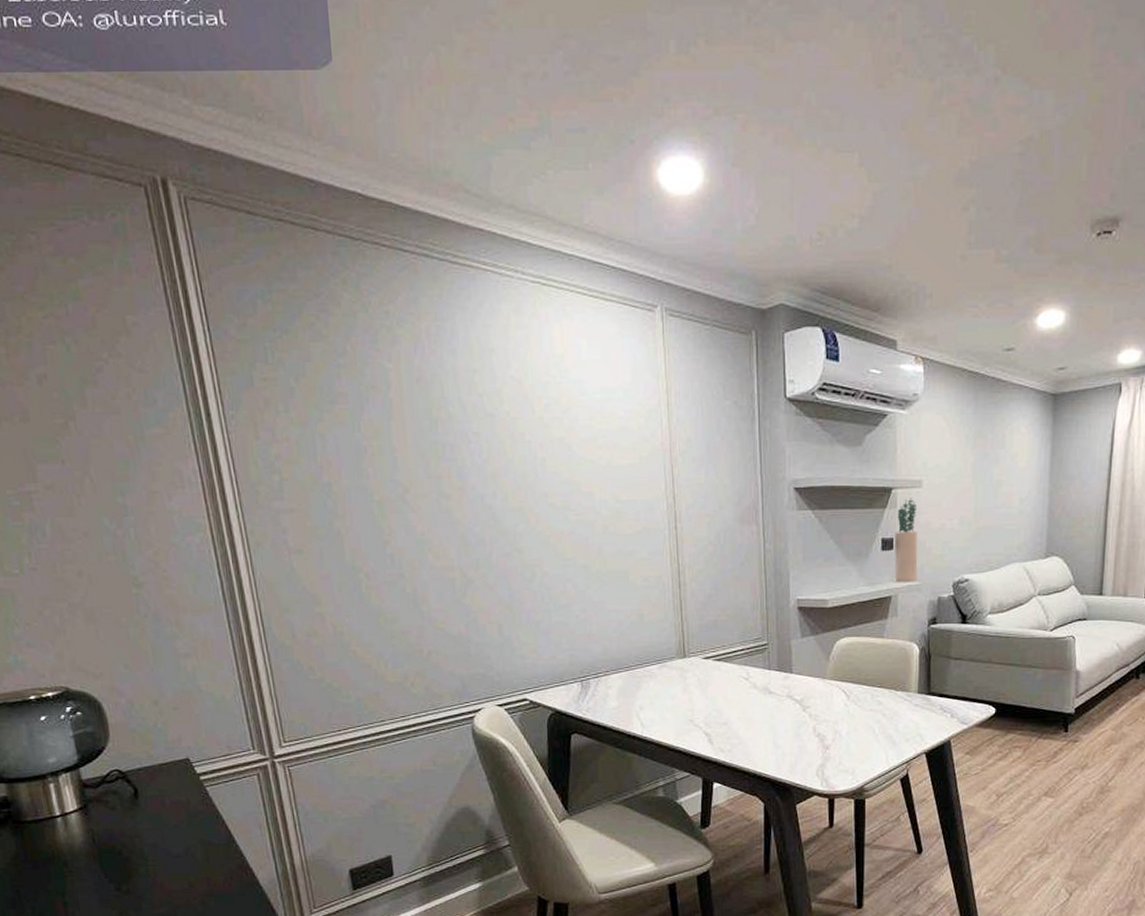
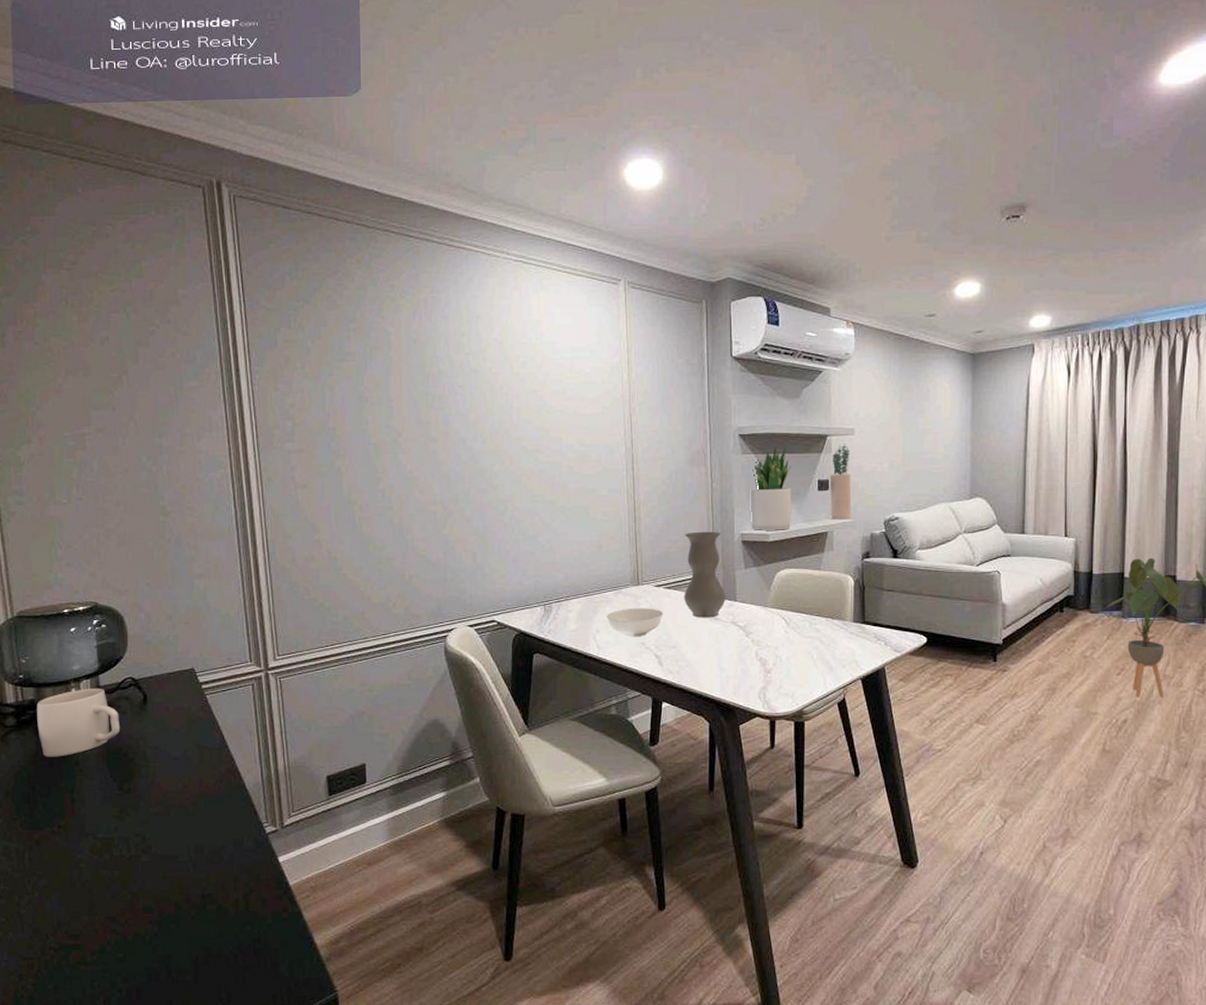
mug: none [10,783,111,859] -> present [37,689,121,757]
bowl: none [650,682,712,714] -> present [606,608,663,637]
vase: none [734,597,781,692] -> present [684,532,726,618]
planter: none [805,501,852,595] -> present [749,447,791,530]

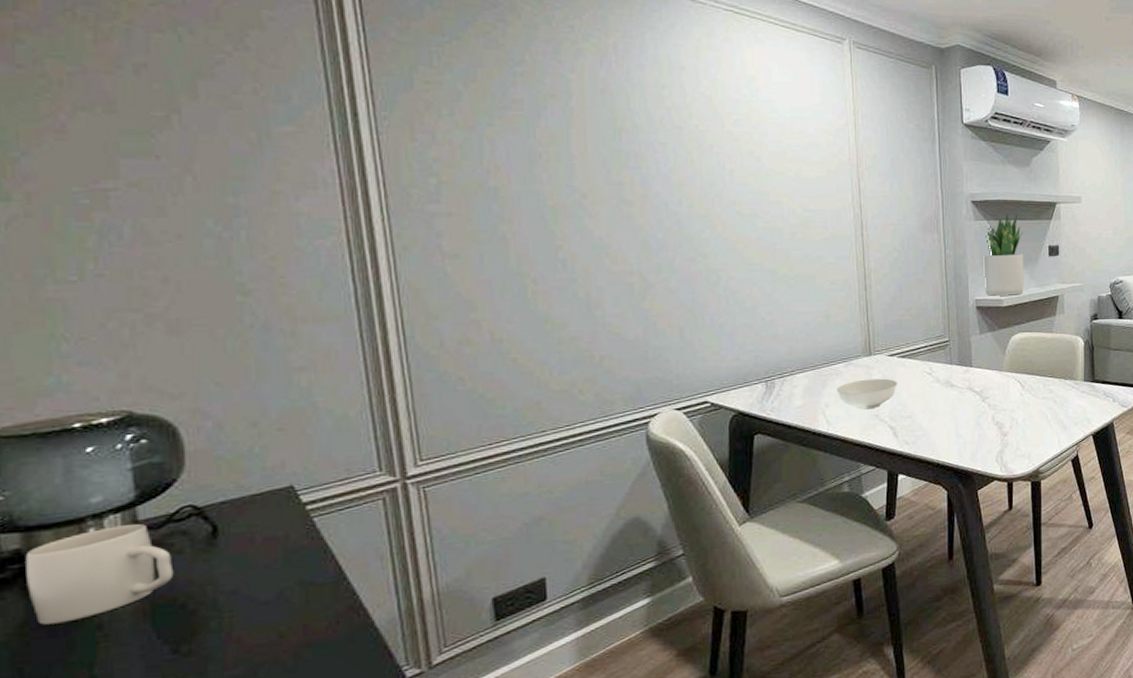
vase: present [684,532,726,618] -> none [917,298,962,386]
vase: present [830,444,852,519] -> none [1060,211,1080,283]

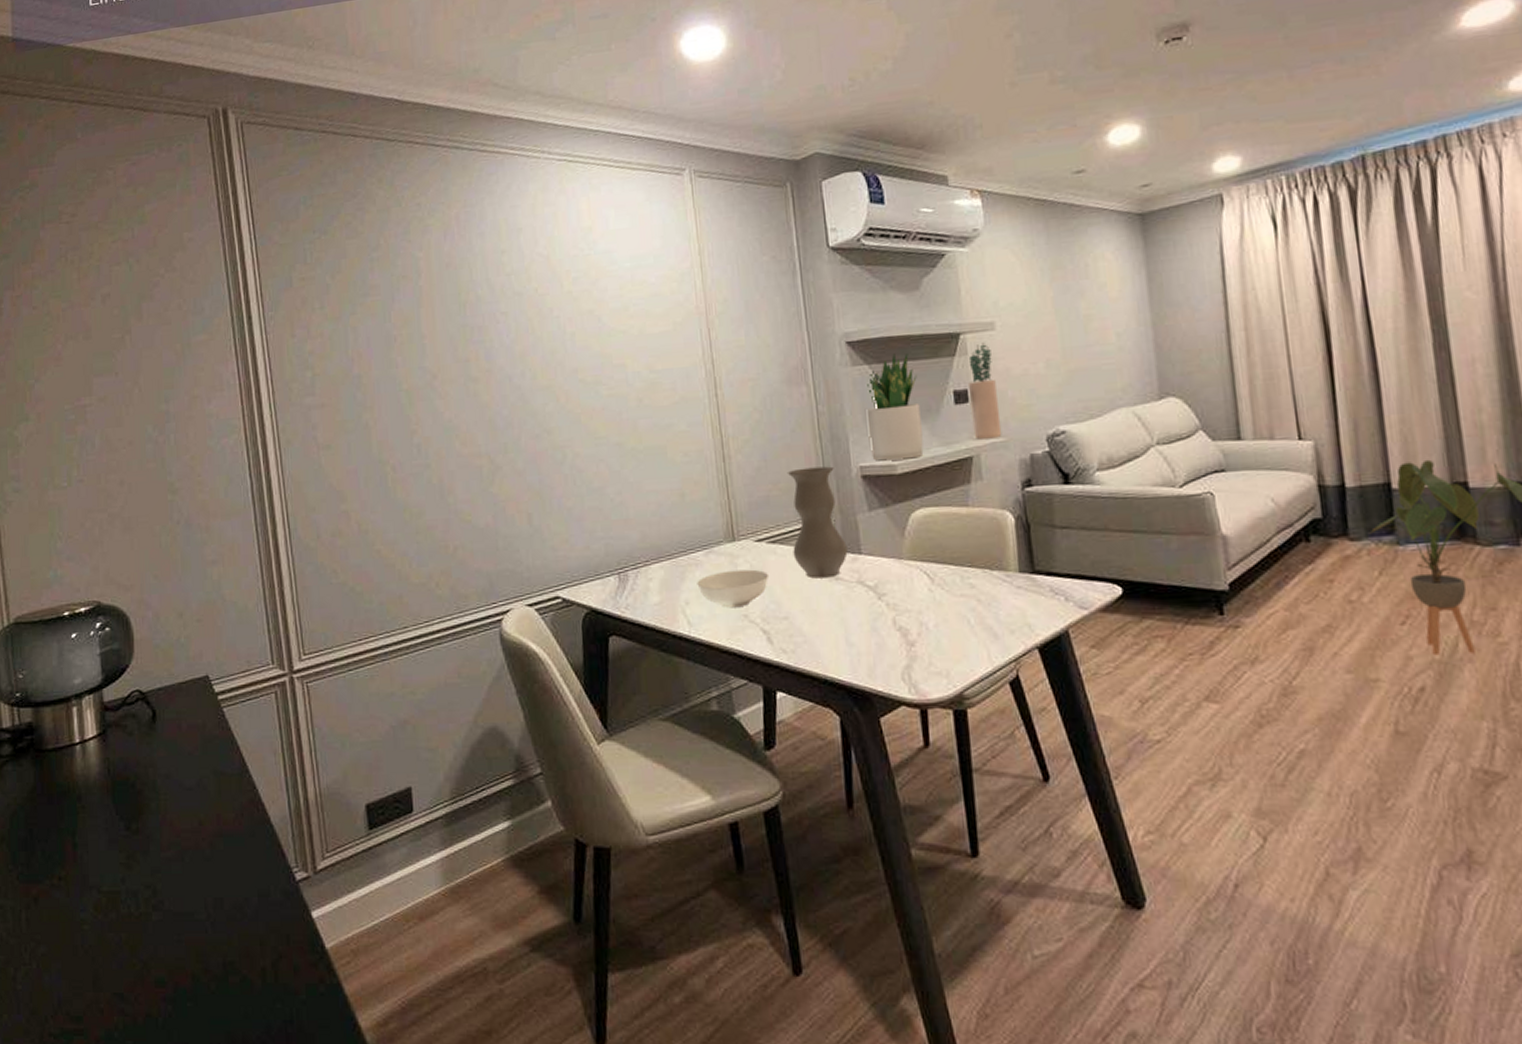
mug: present [25,524,174,625] -> none [35,705,127,792]
vase: none [917,298,962,386] -> present [787,466,848,579]
vase: none [1060,211,1080,283] -> present [968,342,1002,440]

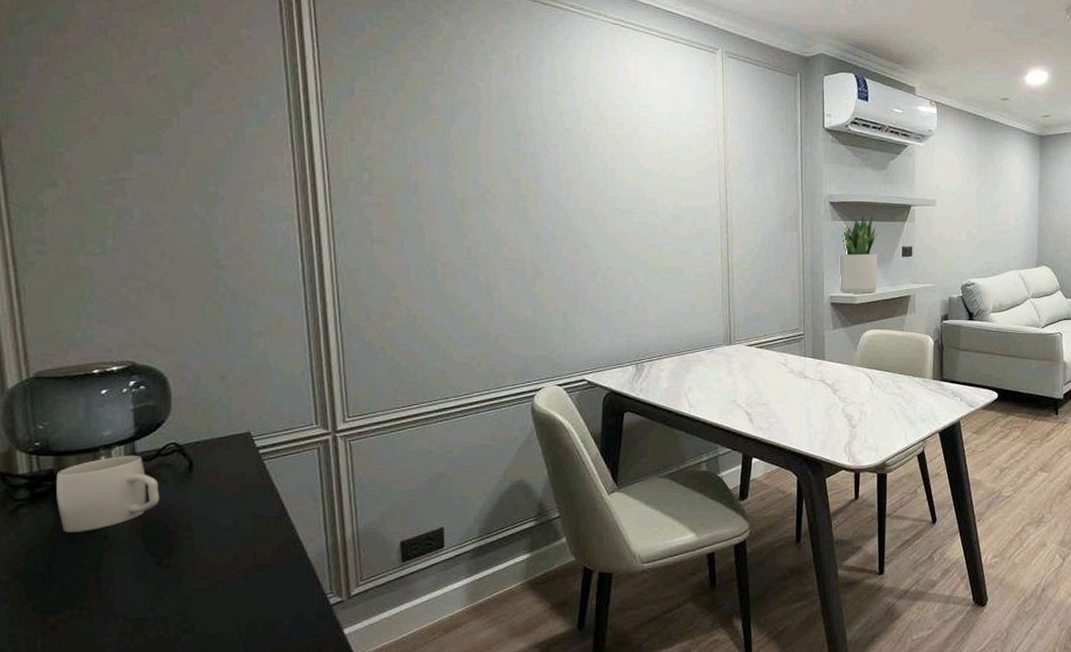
mug: none [35,705,127,792] -> present [56,456,160,533]
bowl: present [697,569,769,608] -> none [699,366,754,395]
vase: present [787,466,848,579] -> none [775,293,815,376]
vase: present [968,342,1002,440] -> none [913,214,933,284]

